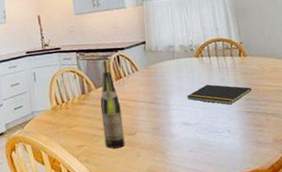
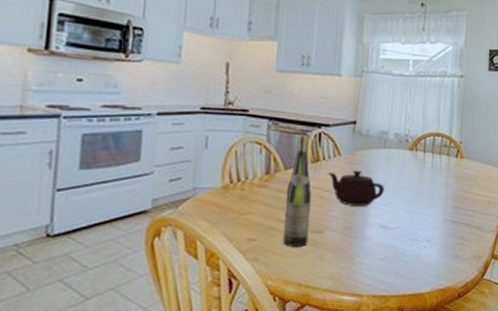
teapot: none [131,80,180,110] -> present [328,170,384,206]
notepad: present [187,84,252,105] -> none [391,184,461,211]

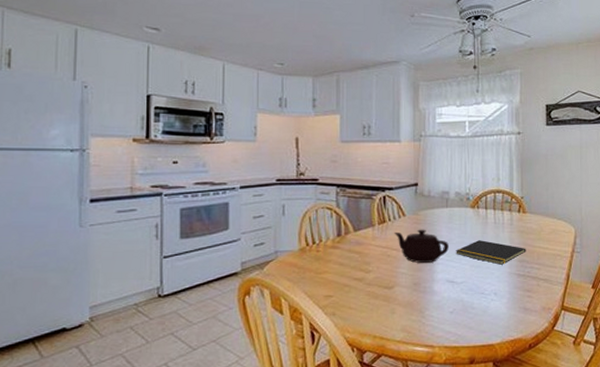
wine bottle: present [283,135,312,247] -> none [357,199,380,302]
notepad: none [391,184,461,211] -> present [456,240,526,265]

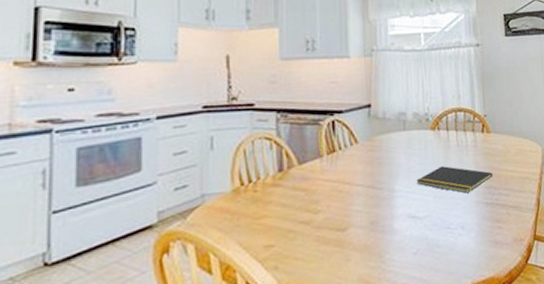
teapot: present [394,229,449,263] -> none [346,157,409,198]

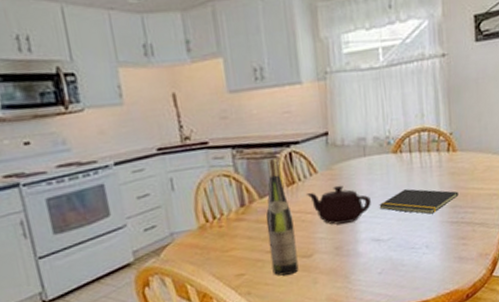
wine bottle: none [303,125,332,250] -> present [265,157,299,276]
teapot: none [346,157,409,198] -> present [307,185,371,225]

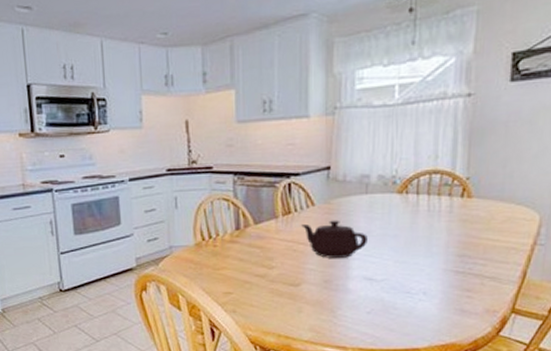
wine bottle: present [265,157,299,276] -> none [258,187,285,300]
notepad: present [379,188,459,214] -> none [376,231,469,260]

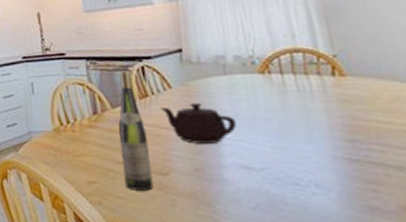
wine bottle: none [258,187,285,300] -> present [118,70,154,191]

